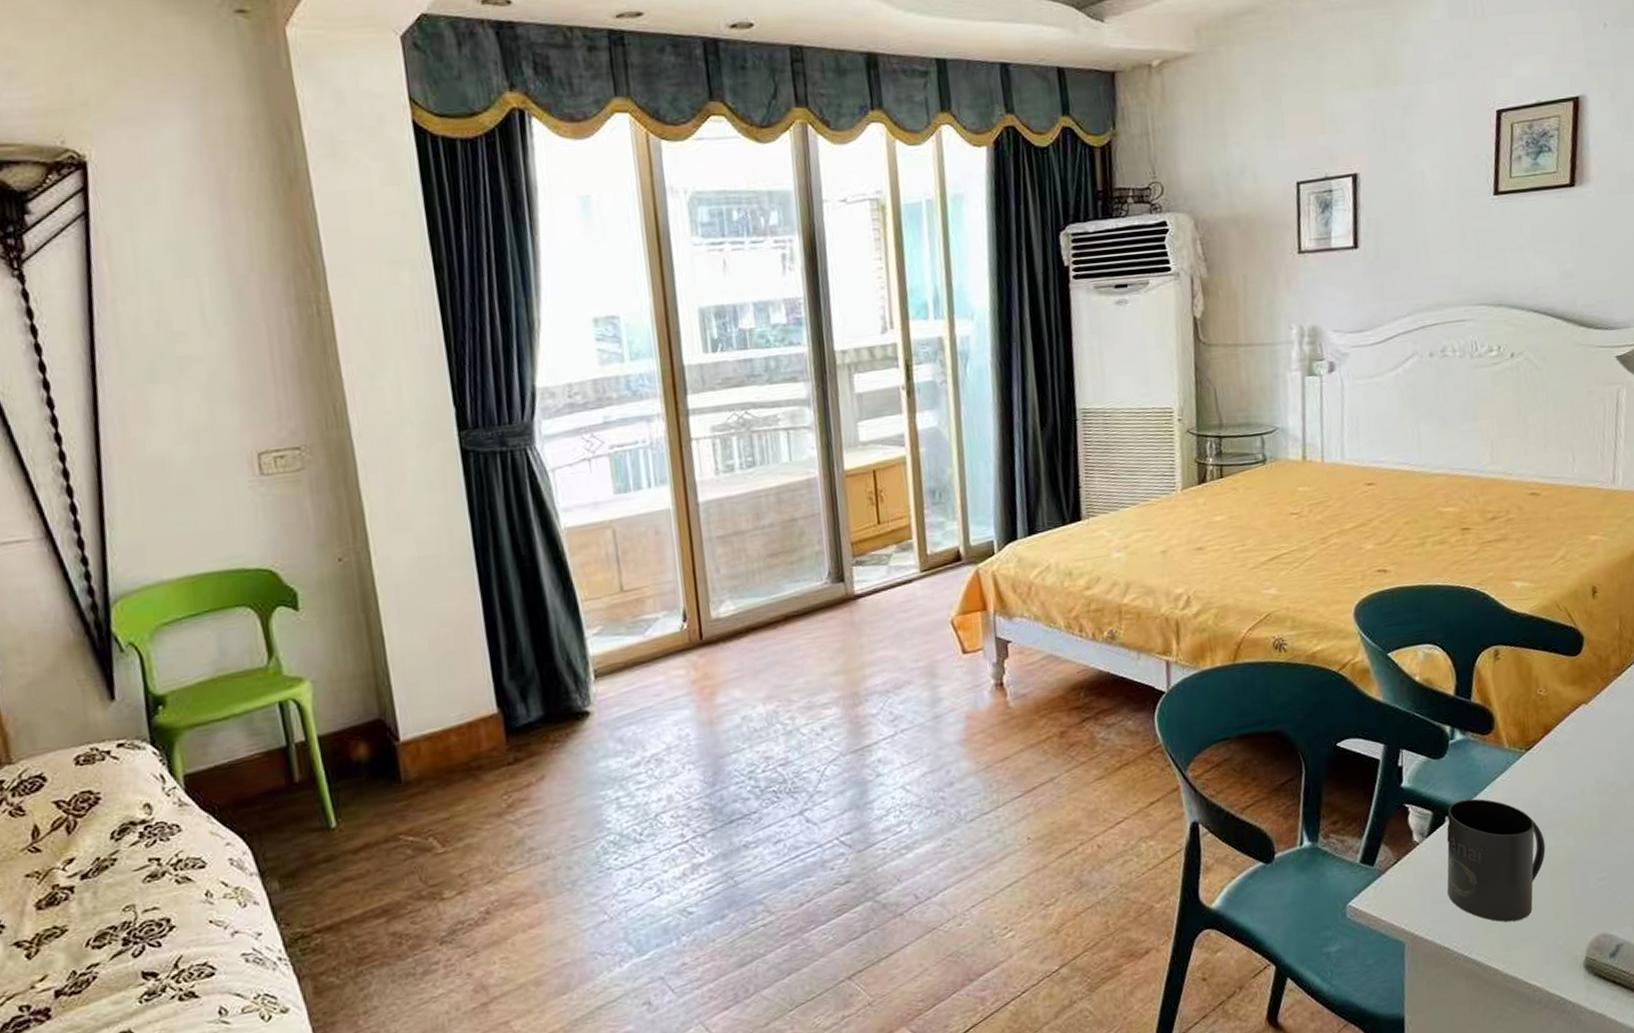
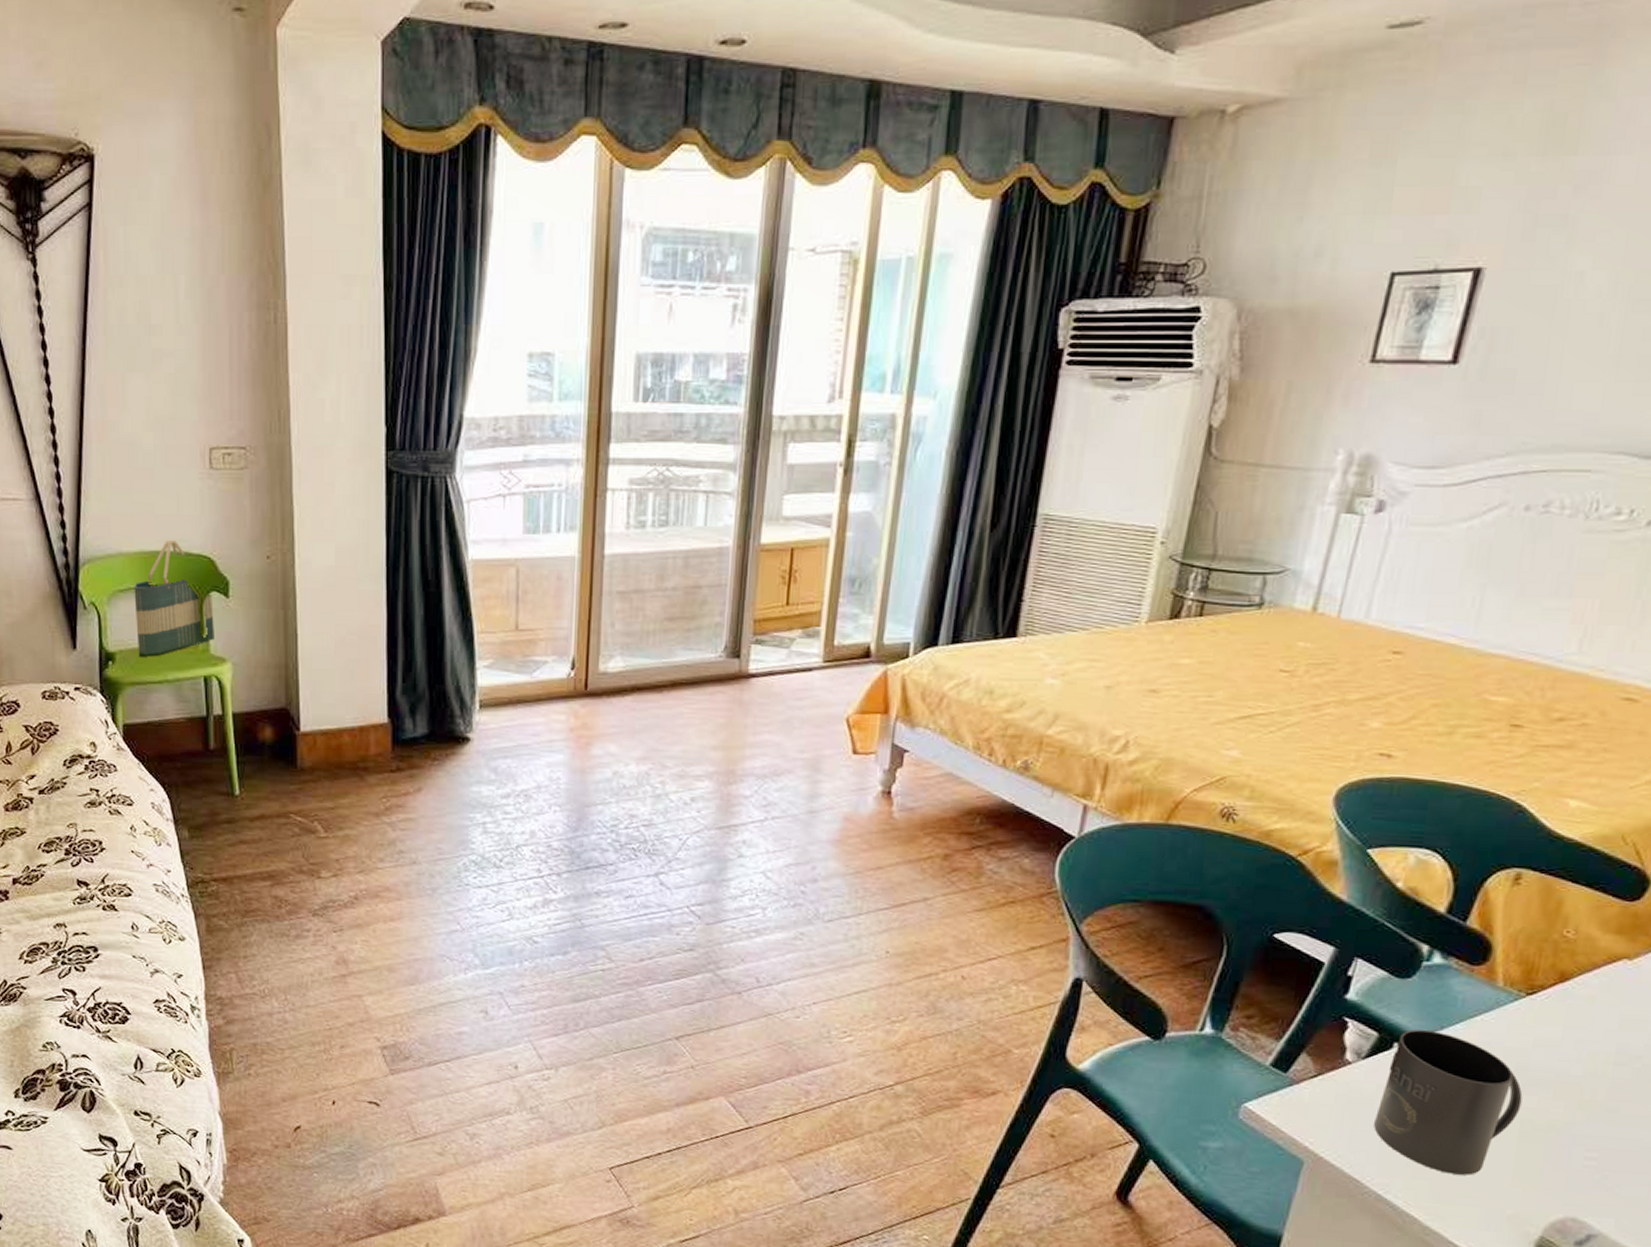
tote bag: none [181,557,287,694] -> present [134,539,214,657]

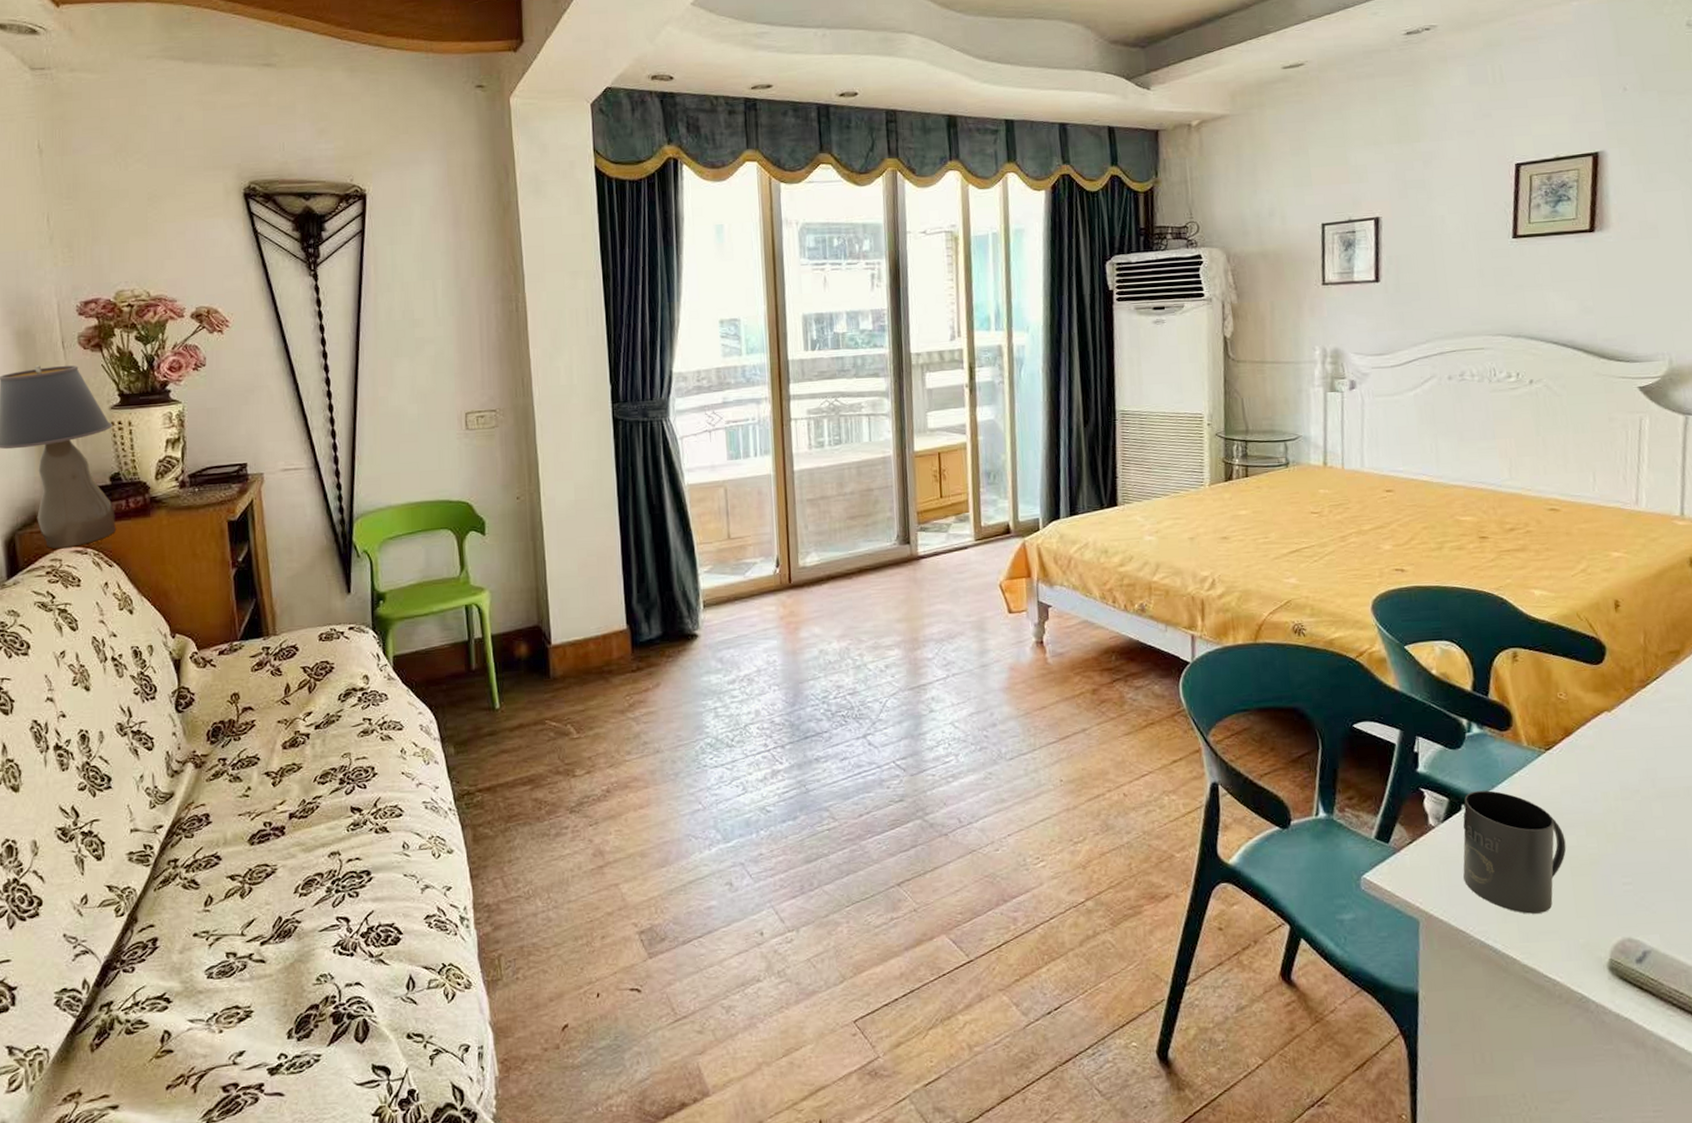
tote bag: present [134,539,214,657] -> none [402,490,474,594]

